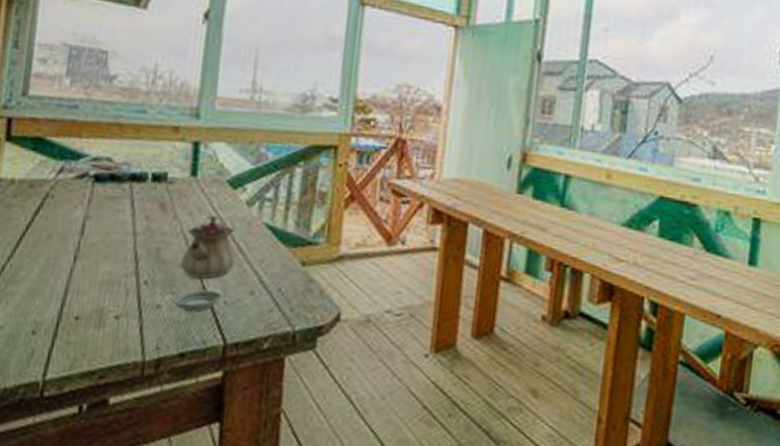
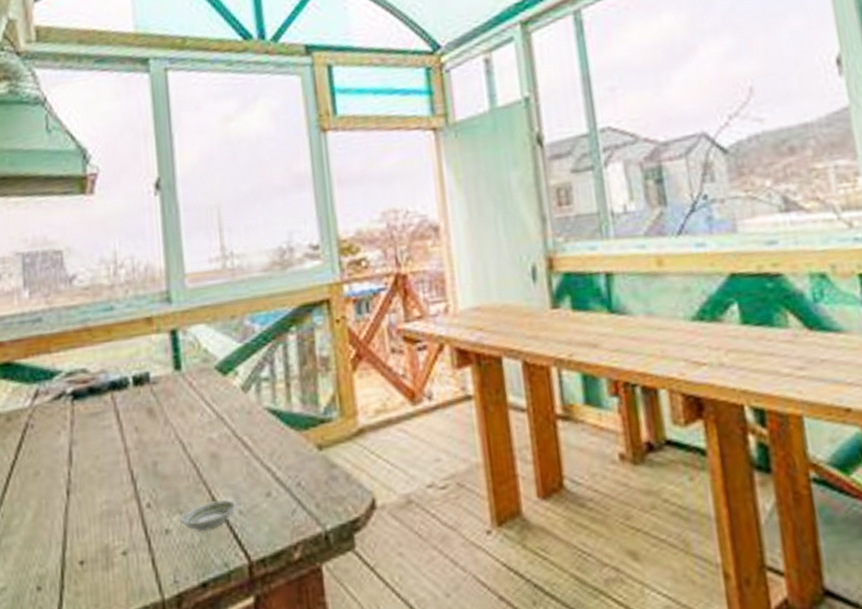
teapot: present [180,214,236,278] -> none [182,409,243,489]

